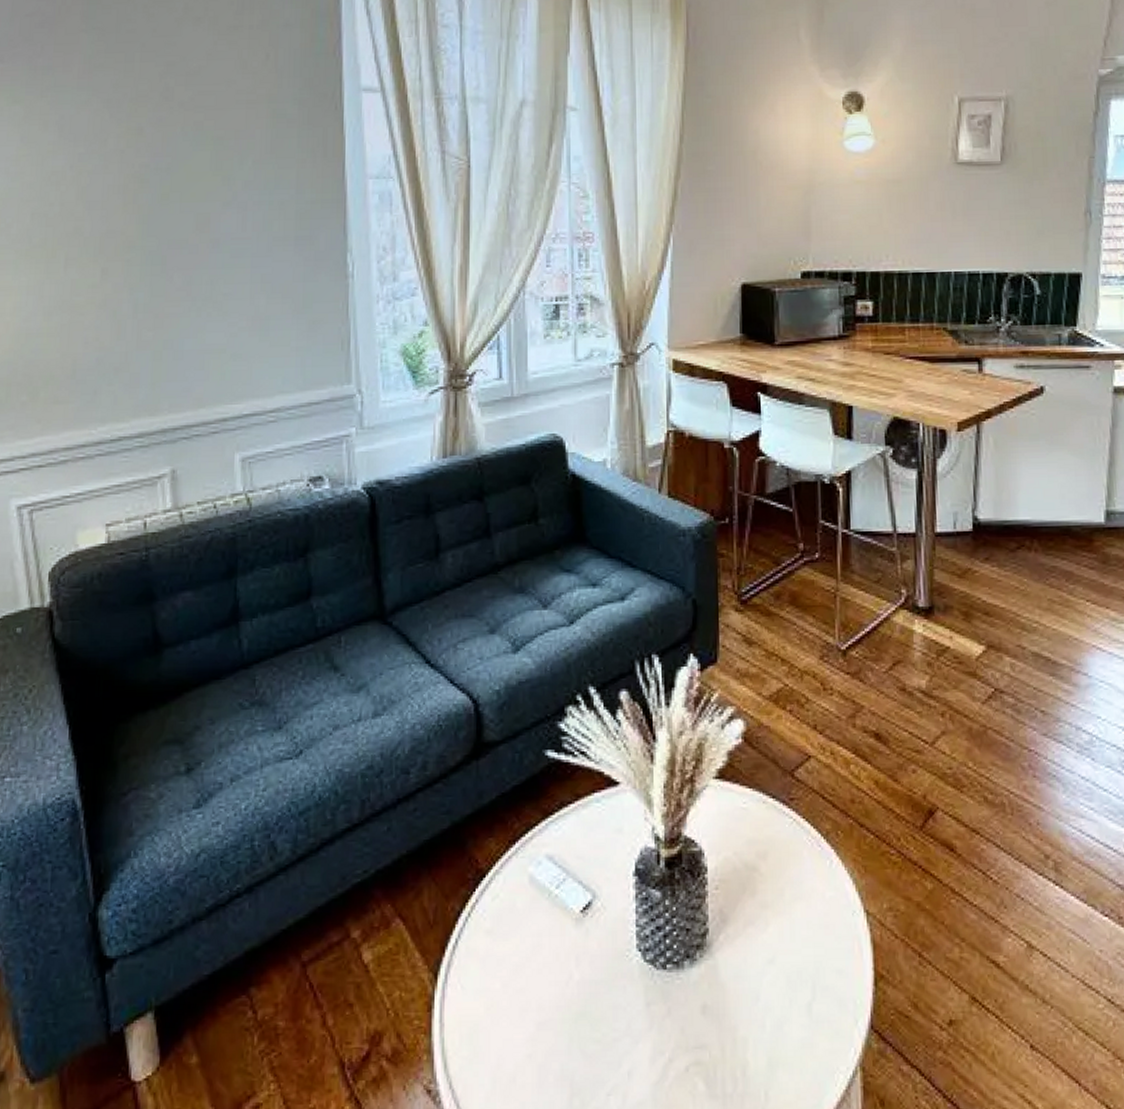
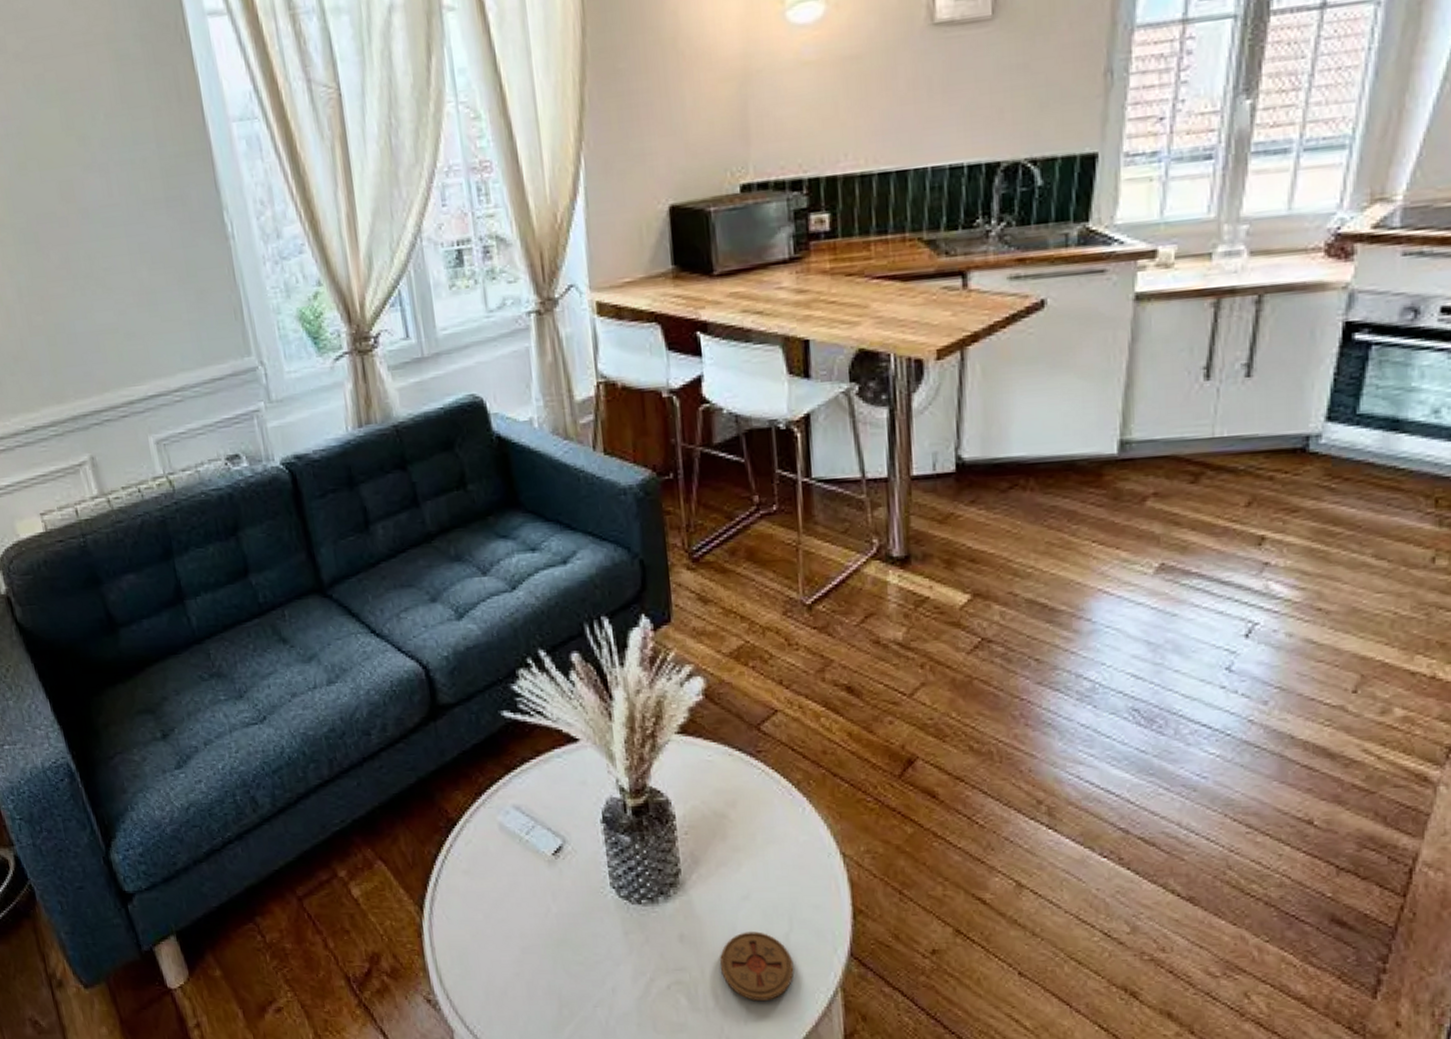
coaster: none [741,1001,815,1085] -> present [719,931,794,1002]

